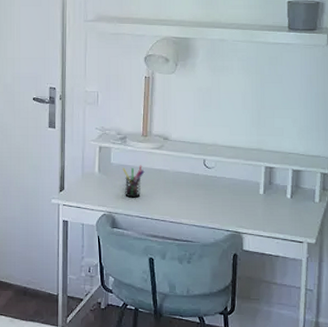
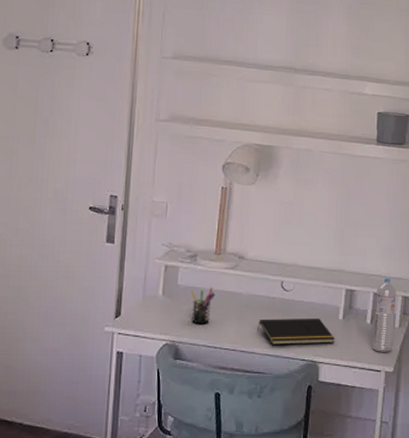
notepad: none [184,192,257,217] -> present [257,318,335,345]
water bottle: none [293,156,315,225] -> present [372,278,397,352]

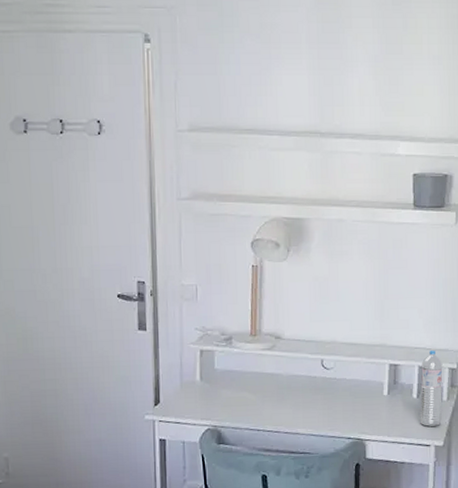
pen holder: present [191,287,216,324] -> none [229,369,254,408]
notepad: present [257,318,335,345] -> none [300,395,381,424]

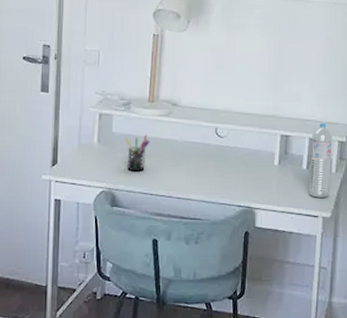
pen holder: none [229,369,254,408] -> present [125,134,150,172]

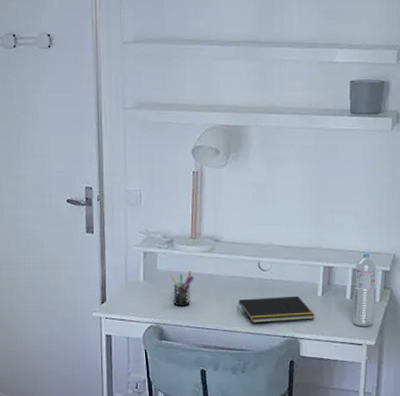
notepad: none [193,164,271,191] -> present [237,295,315,323]

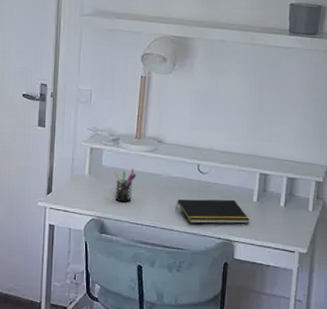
water bottle: present [353,254,376,326] -> none [286,164,310,234]

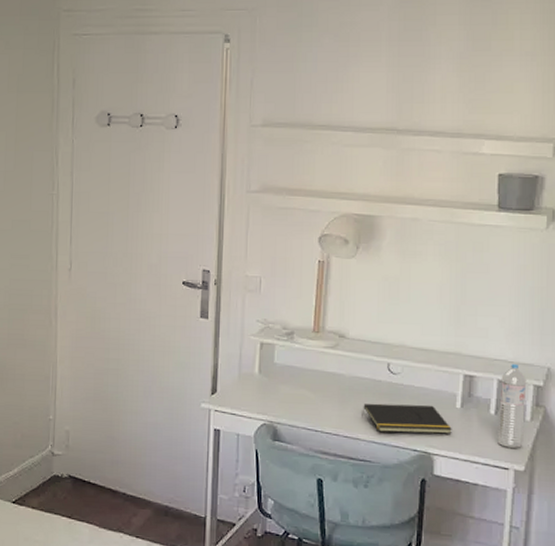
pen holder: present [114,168,137,202] -> none [288,366,315,406]
water bottle: none [286,164,310,234] -> present [497,364,527,448]

